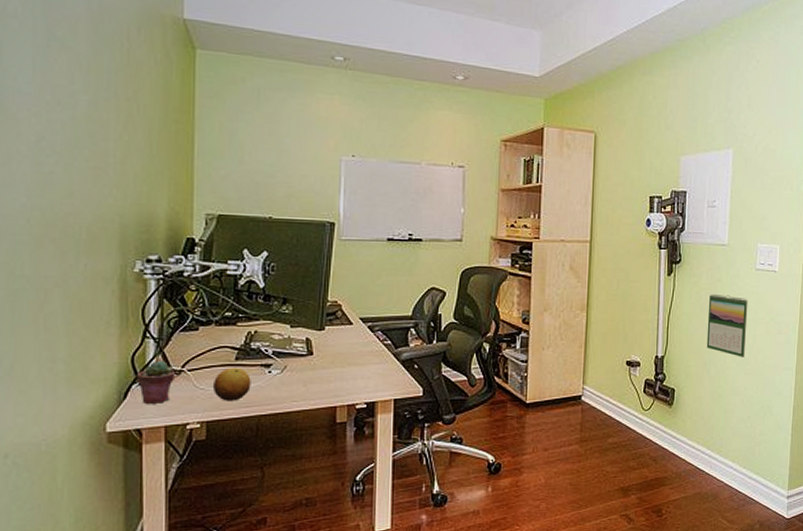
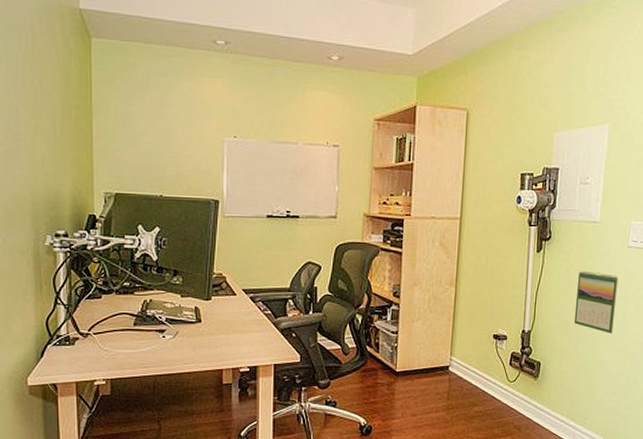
potted succulent: present [137,361,176,404] -> none [51,325,84,362]
fruit: present [212,367,251,401] -> none [114,332,148,362]

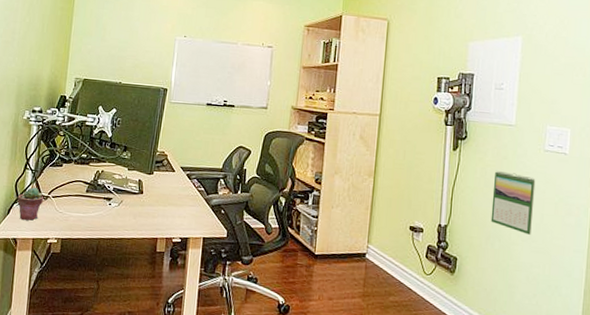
potted succulent: none [51,325,84,362] -> present [17,187,44,221]

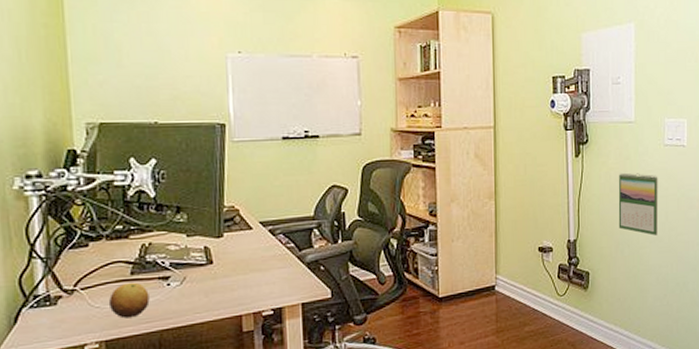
potted succulent: present [17,187,44,221] -> none [26,281,68,327]
fruit: none [68,197,96,225] -> present [108,282,150,319]

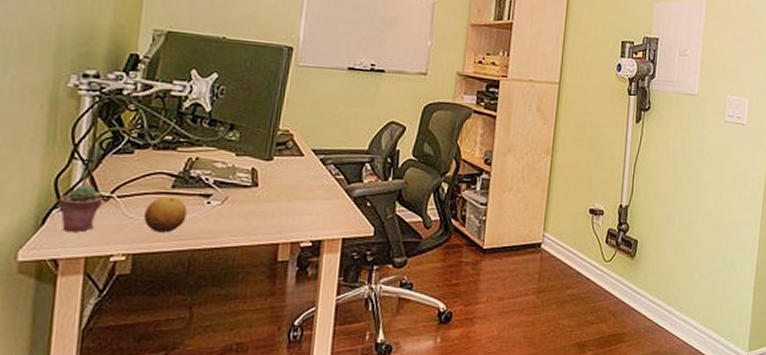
potted succulent: none [26,281,68,327] -> present [58,185,104,232]
calendar: present [618,172,659,236] -> none [671,143,716,211]

